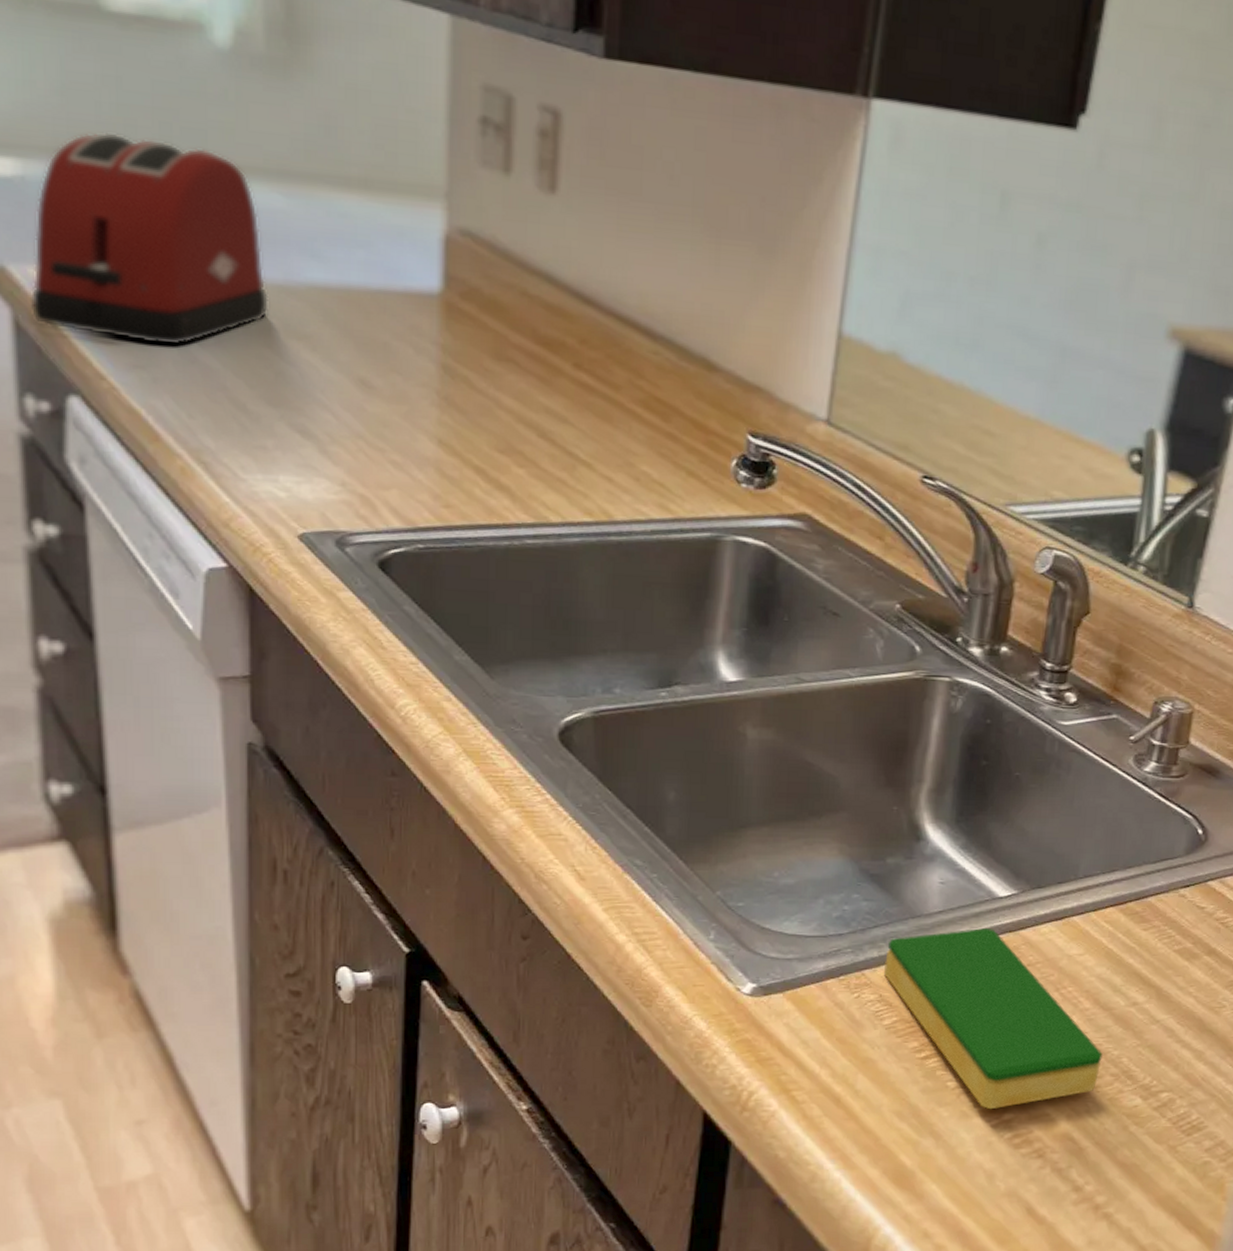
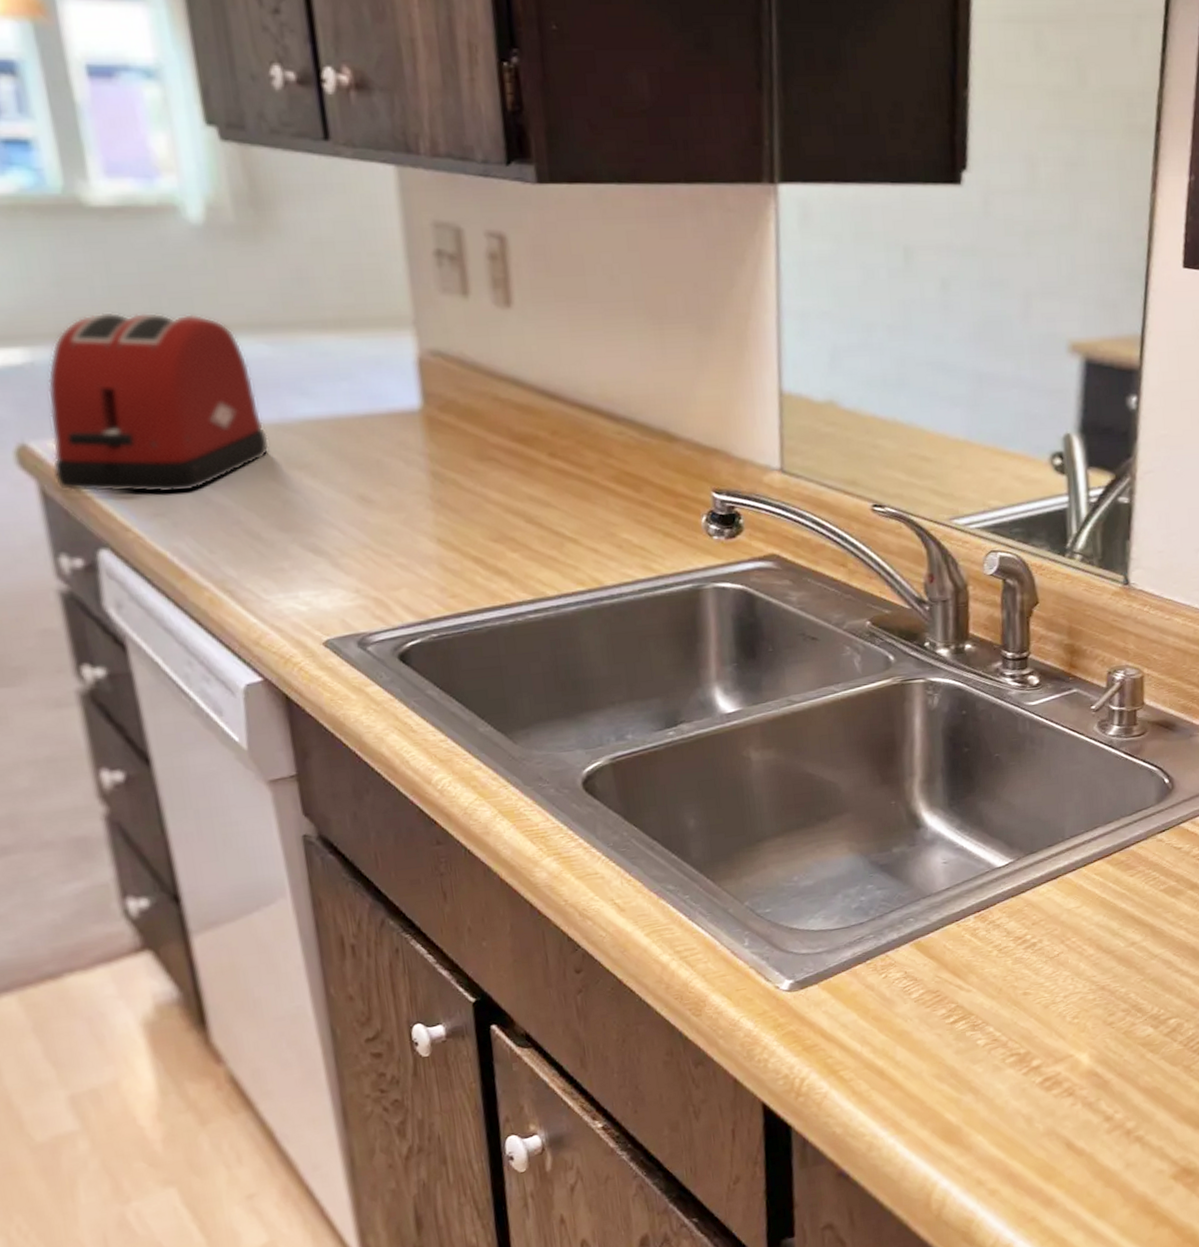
dish sponge: present [883,927,1103,1110] -> none [905,896,1112,1060]

